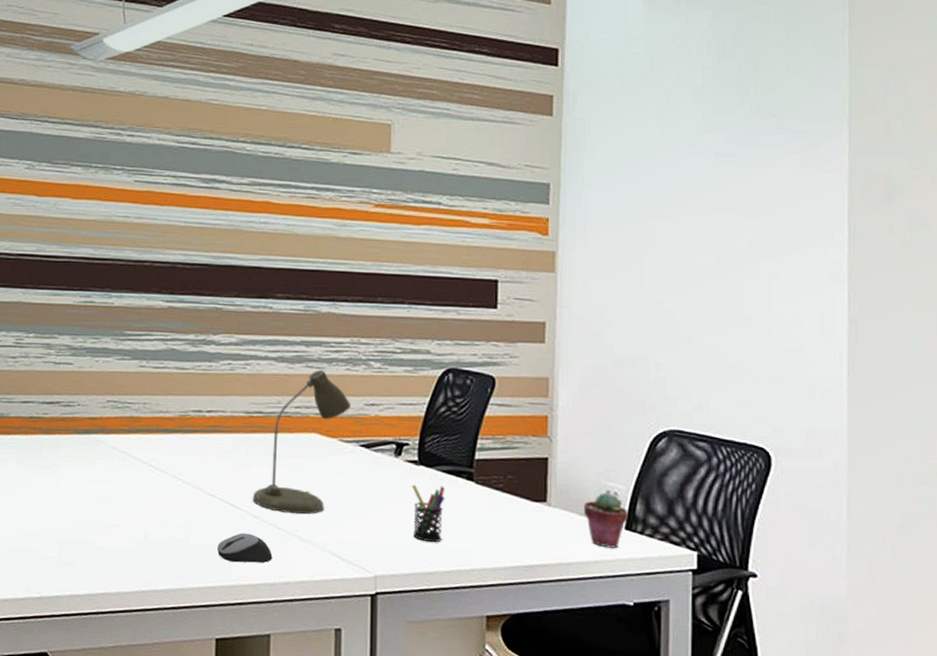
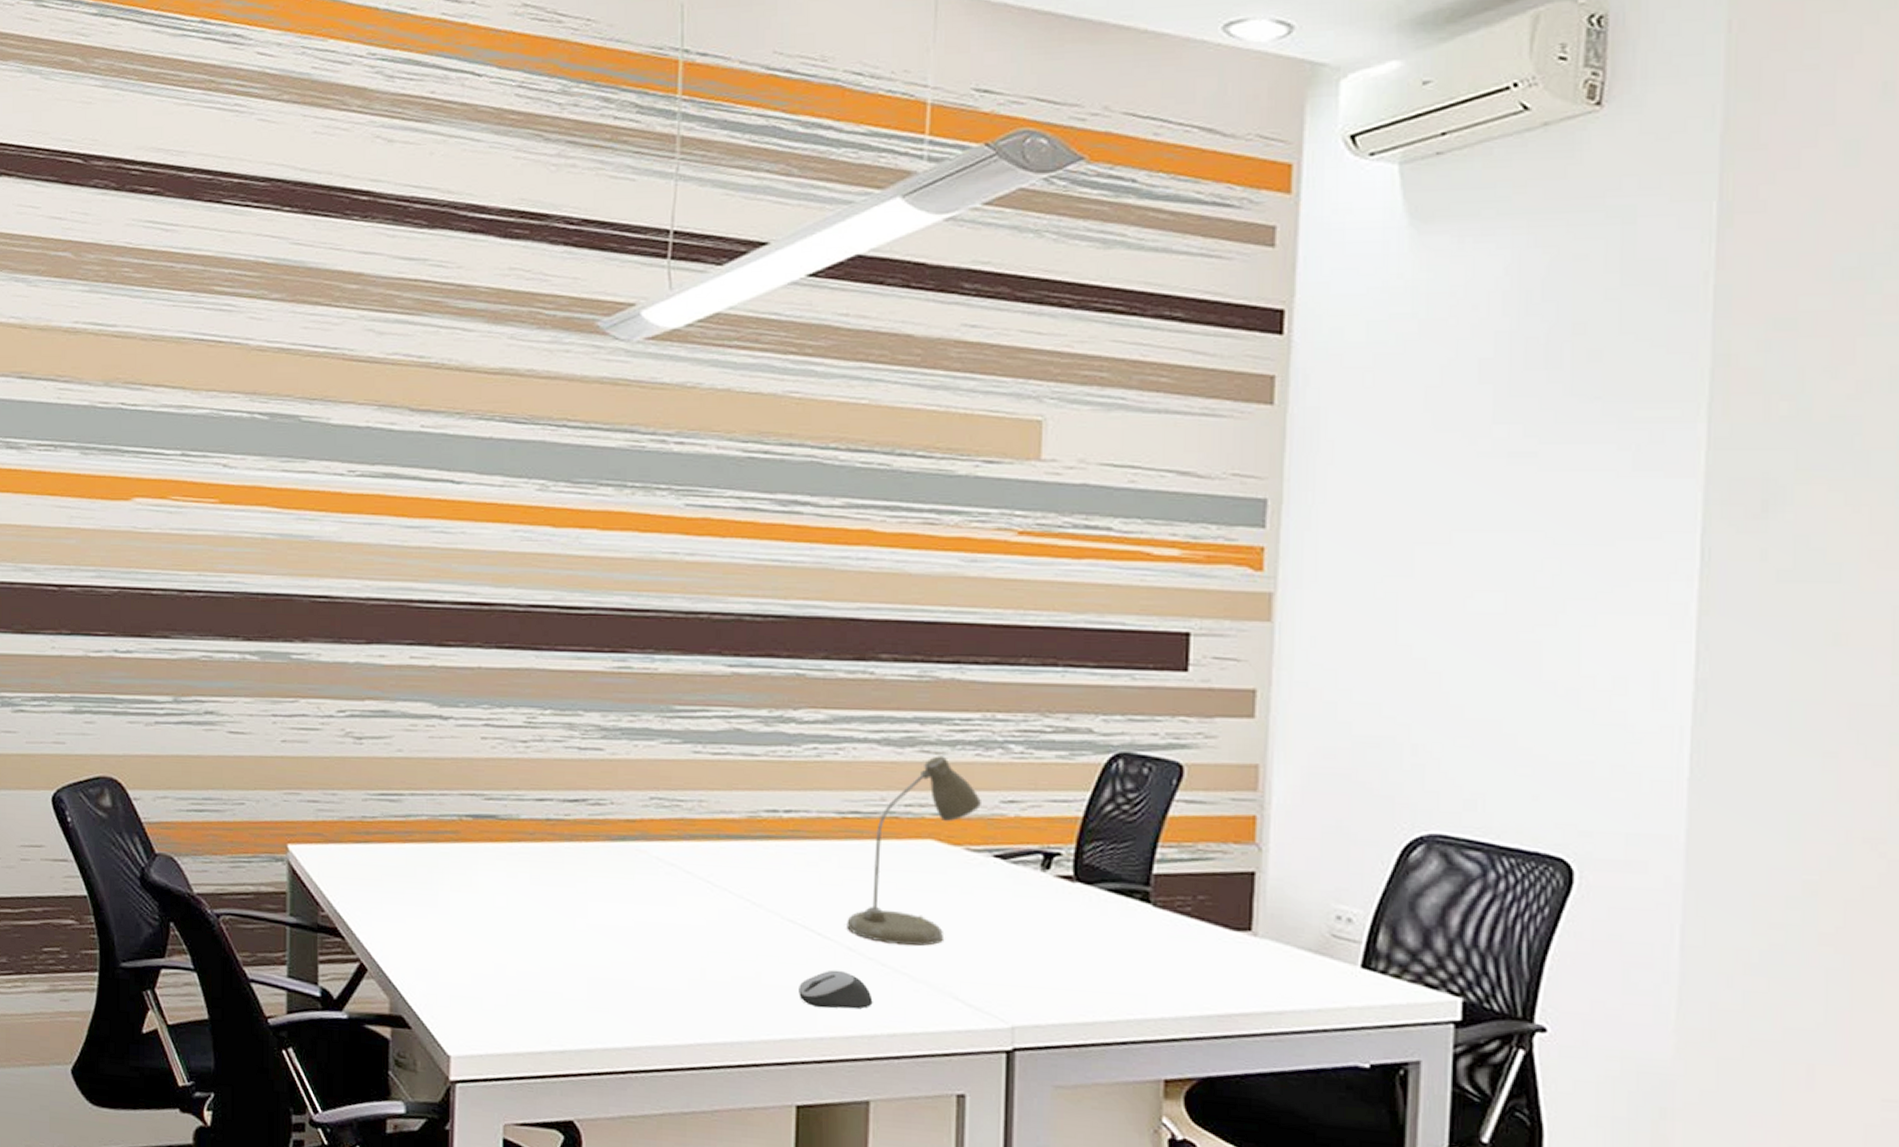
pen holder: present [412,484,444,543] -> none [1065,907,1109,984]
potted succulent: present [583,492,629,548] -> none [1303,918,1367,993]

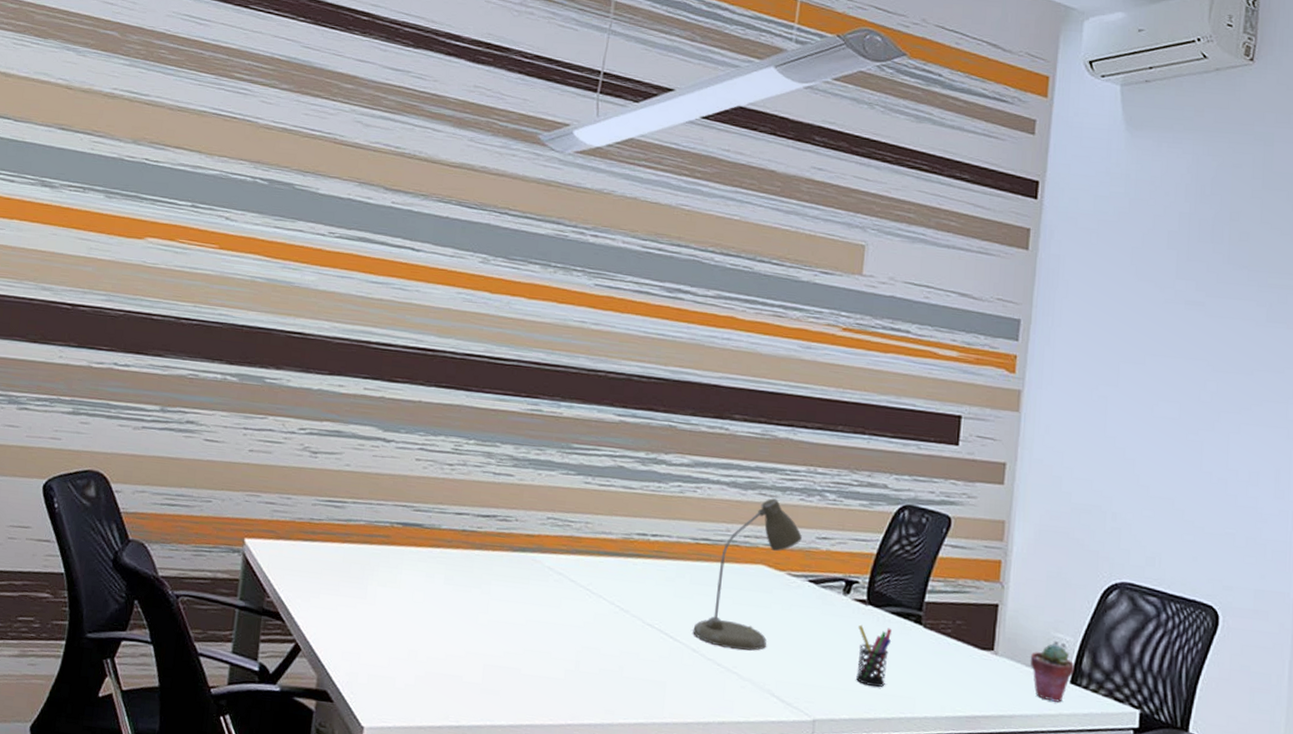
computer mouse: present [799,969,873,1009] -> none [651,667,709,700]
pen holder: none [1065,907,1109,984] -> present [856,624,891,688]
potted succulent: none [1303,918,1367,993] -> present [1030,643,1075,703]

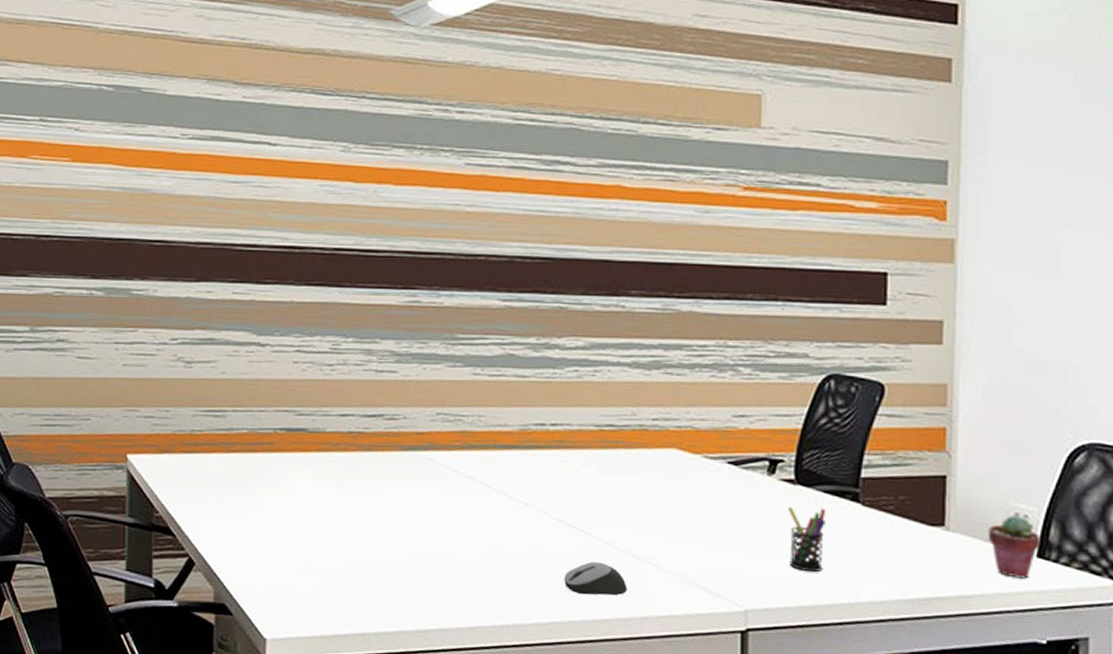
computer mouse: none [651,667,709,700] -> present [564,561,627,596]
desk lamp: present [693,498,803,651] -> none [604,377,717,541]

